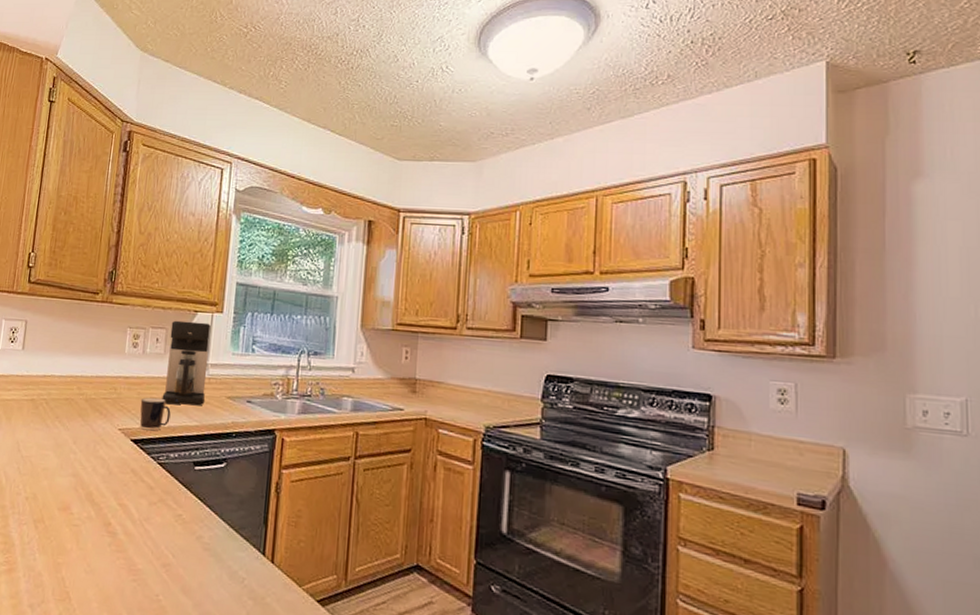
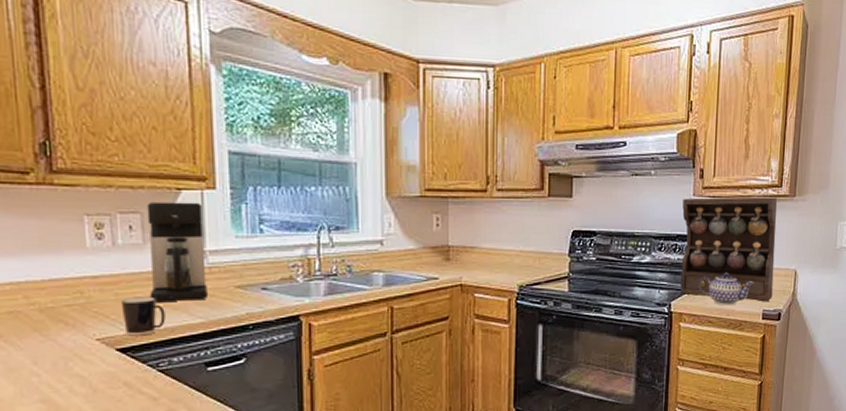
spice rack: none [679,350,811,484] -> present [680,197,777,302]
teapot: none [703,439,782,482] -> present [698,272,754,306]

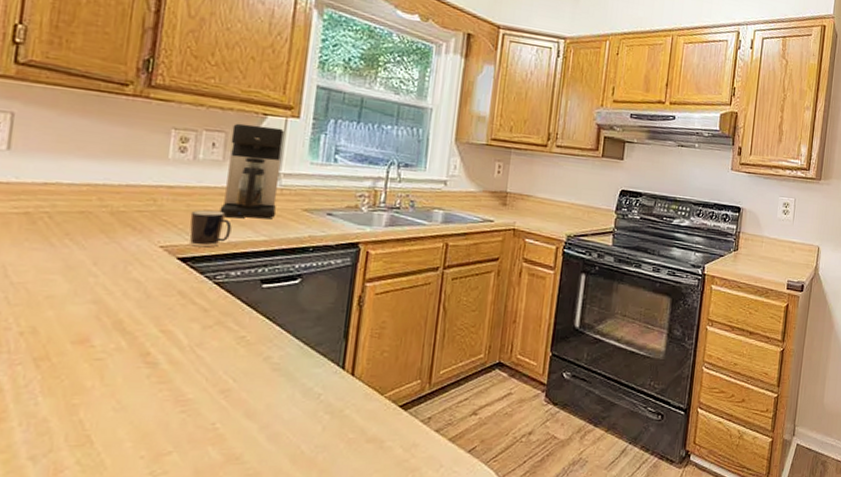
spice rack: present [680,197,777,302] -> none [714,171,805,274]
teapot: present [698,272,754,306] -> none [730,242,781,274]

